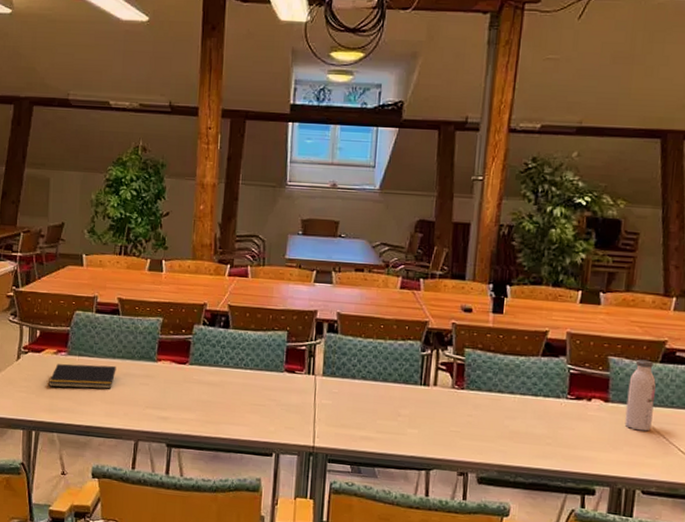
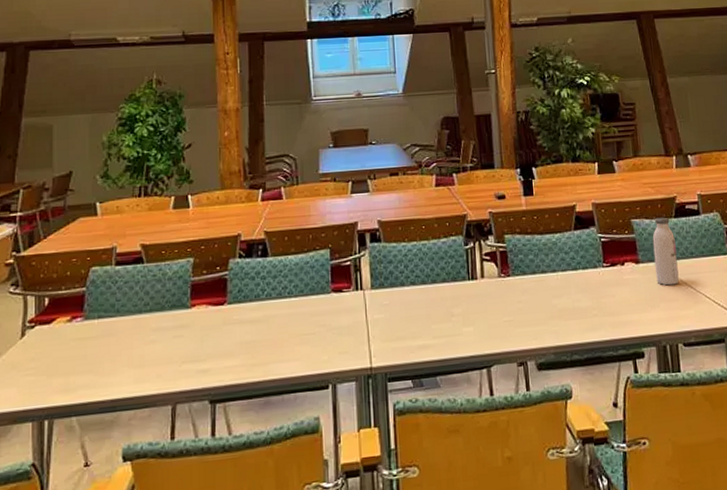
notepad: present [48,364,116,389] -> none [62,322,144,362]

